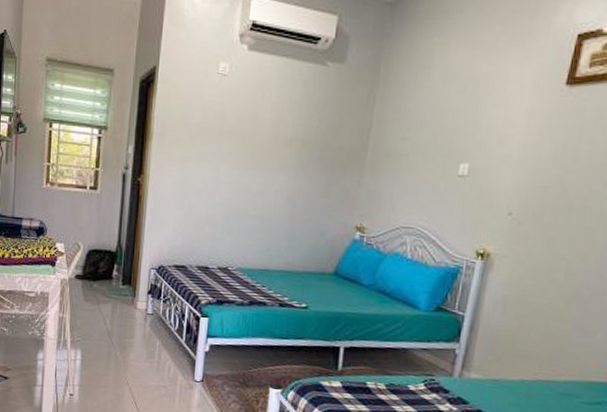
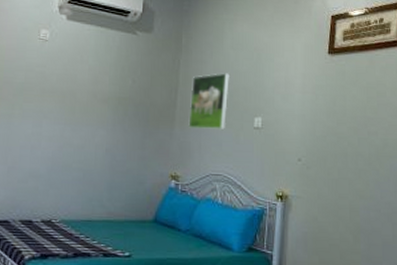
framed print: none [380,110,435,178] -> present [188,73,229,131]

